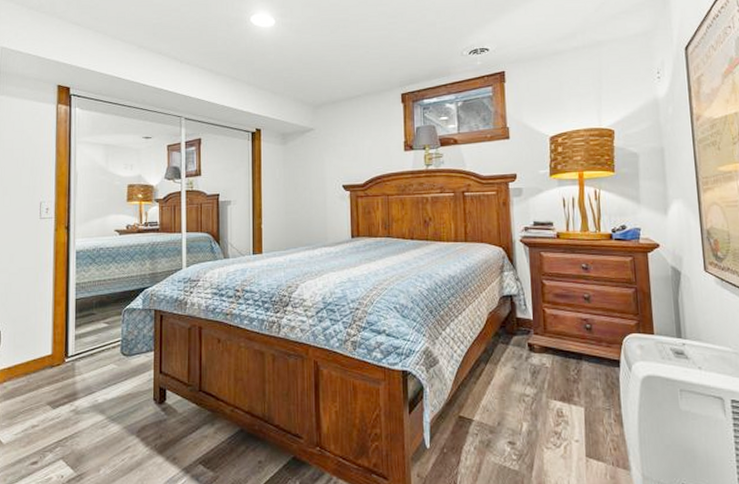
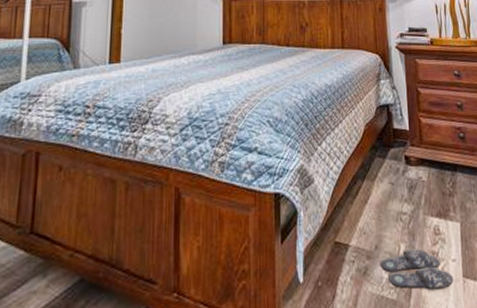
slippers: none [502,428,576,465] -> present [380,248,454,290]

